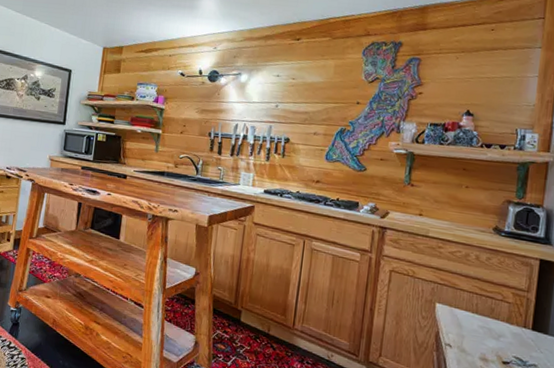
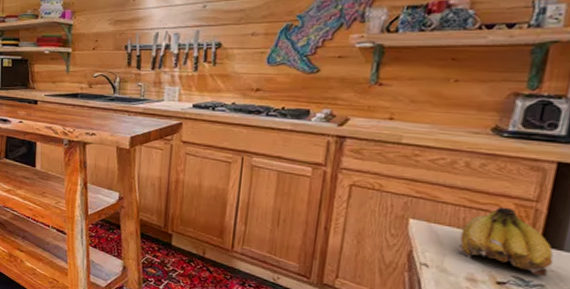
fruit: none [472,295,542,358] -> present [456,207,554,277]

